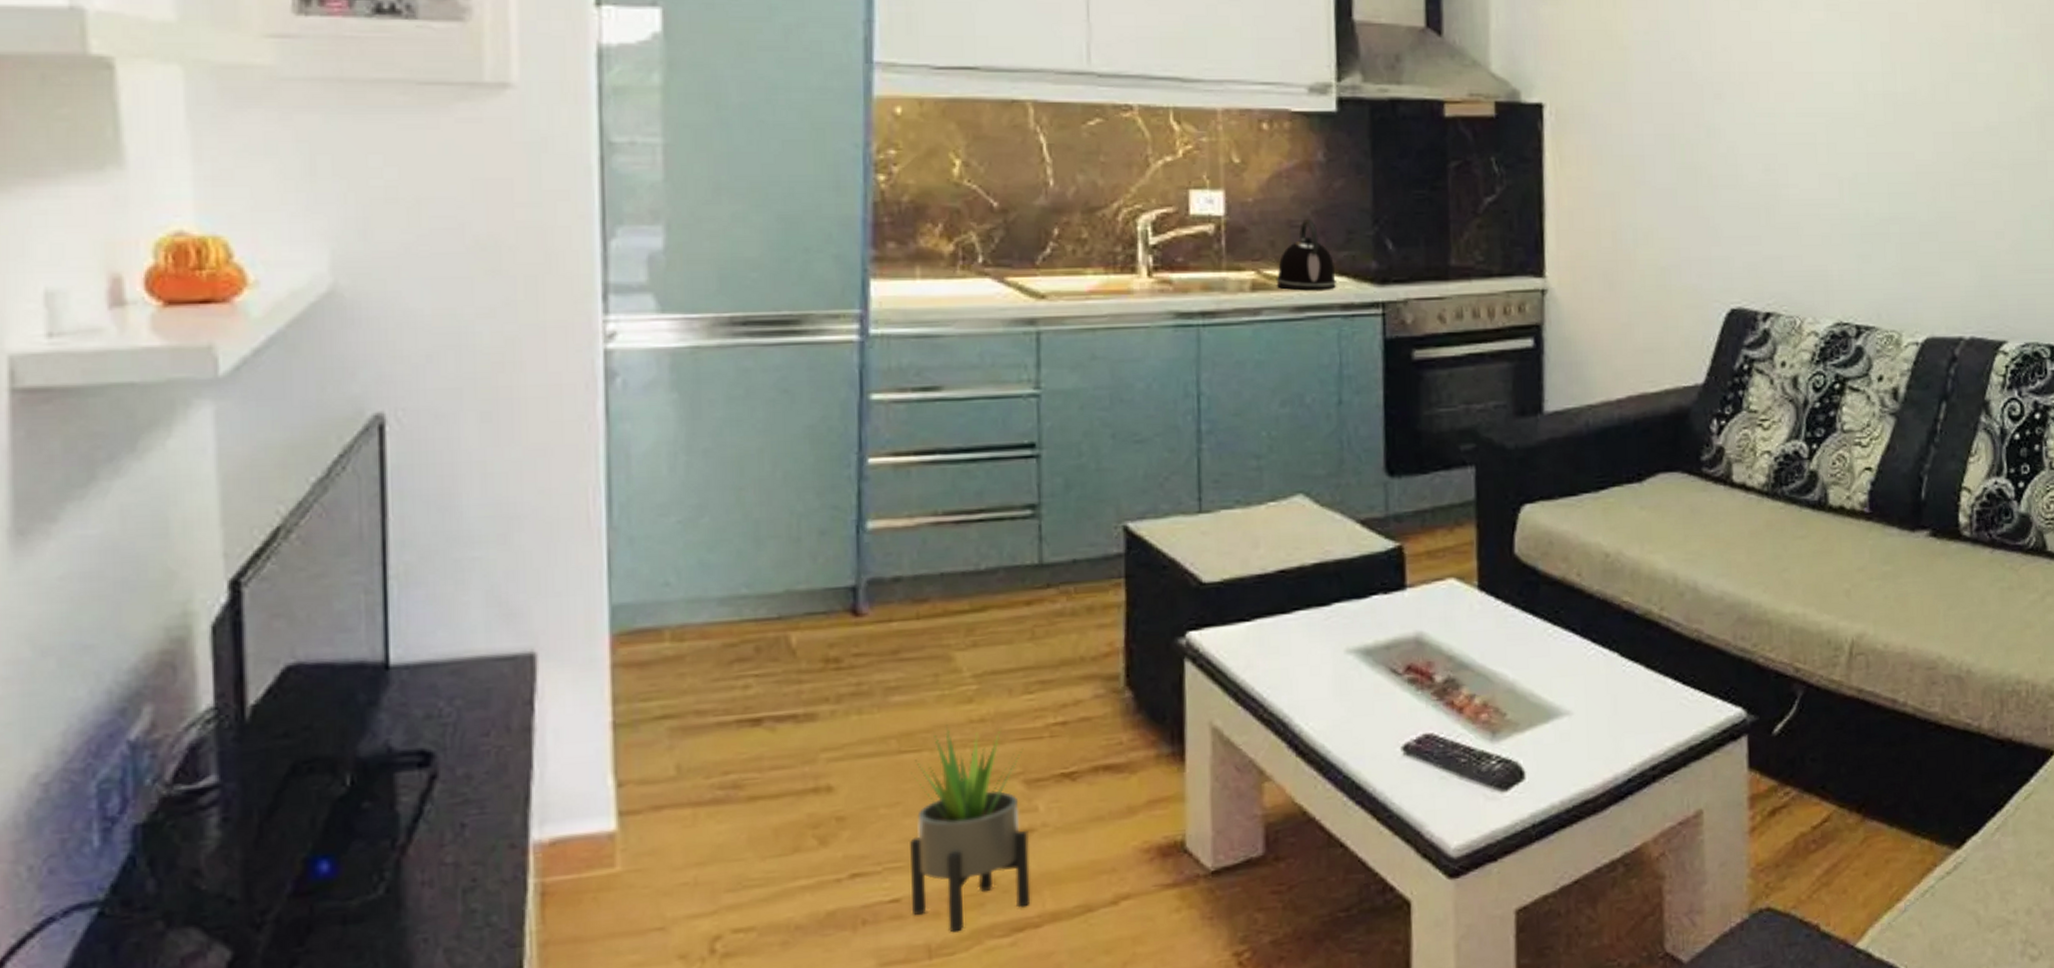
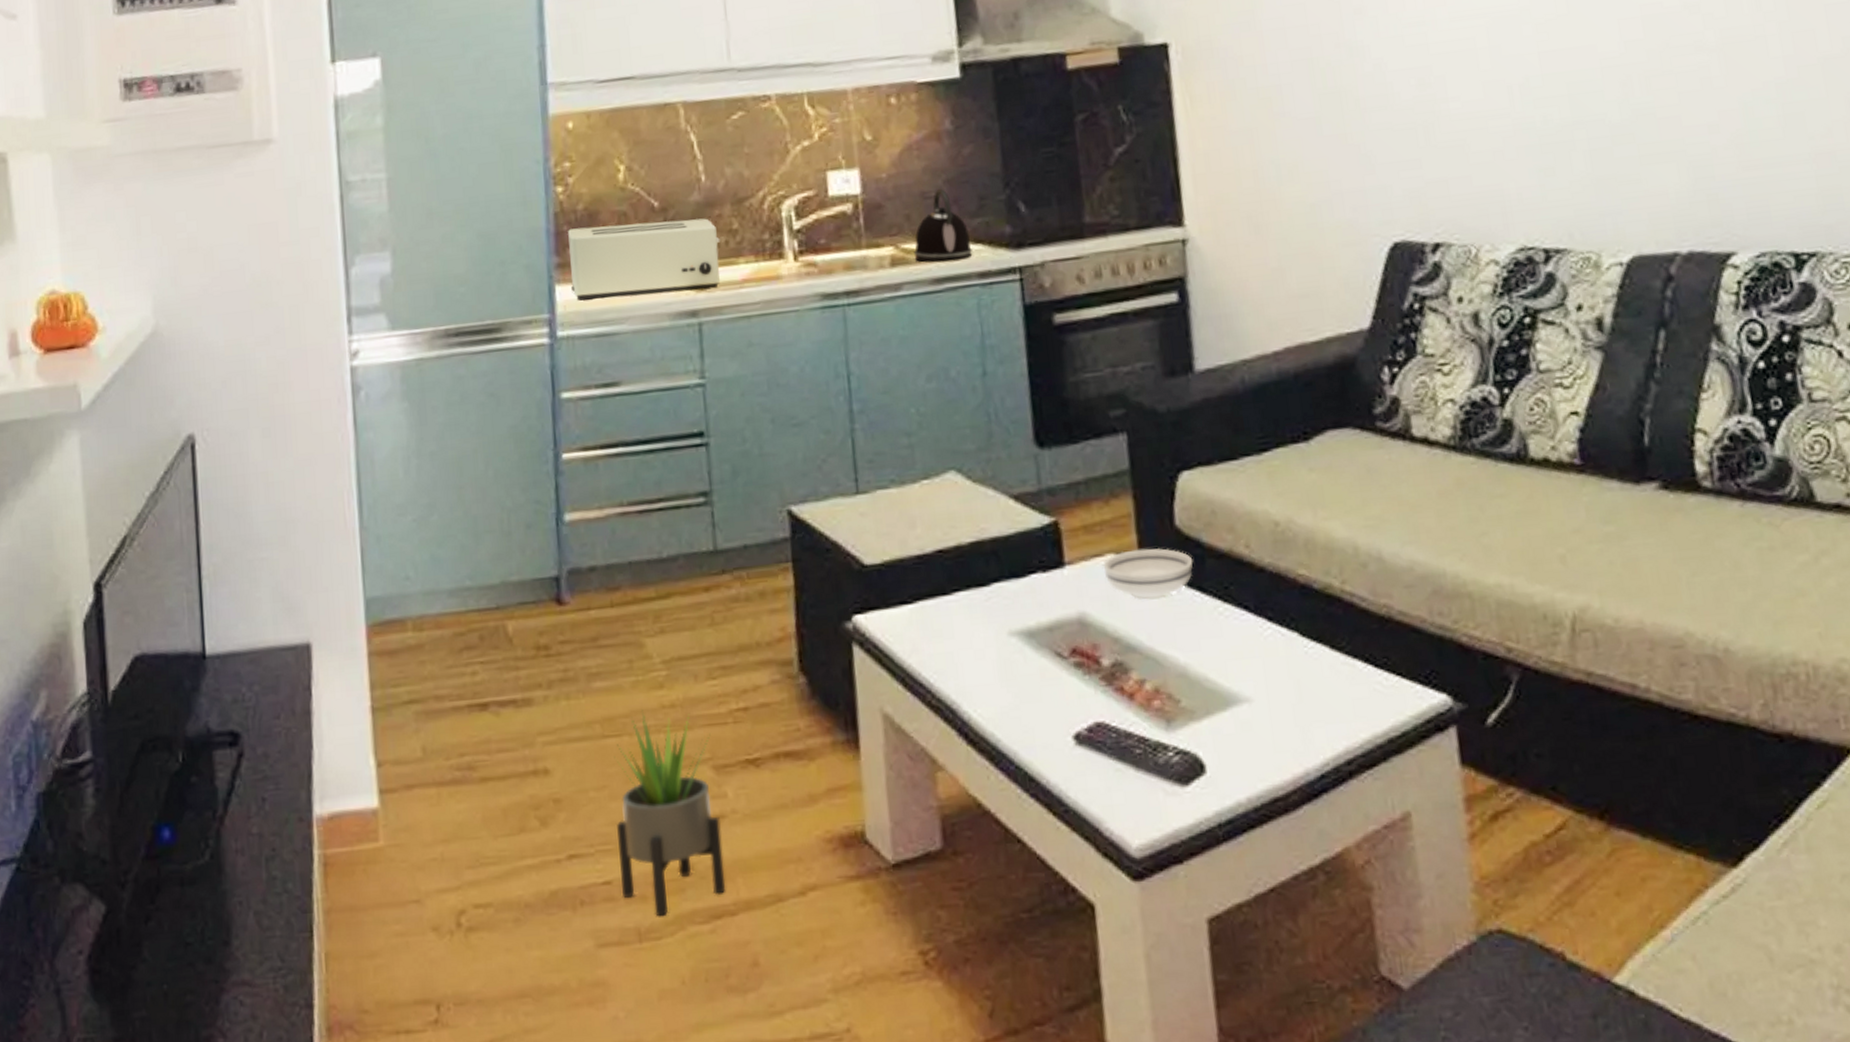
toaster: none [889,221,1066,299] -> present [568,218,720,301]
bowl: none [1443,574,1528,622] -> present [1103,548,1193,600]

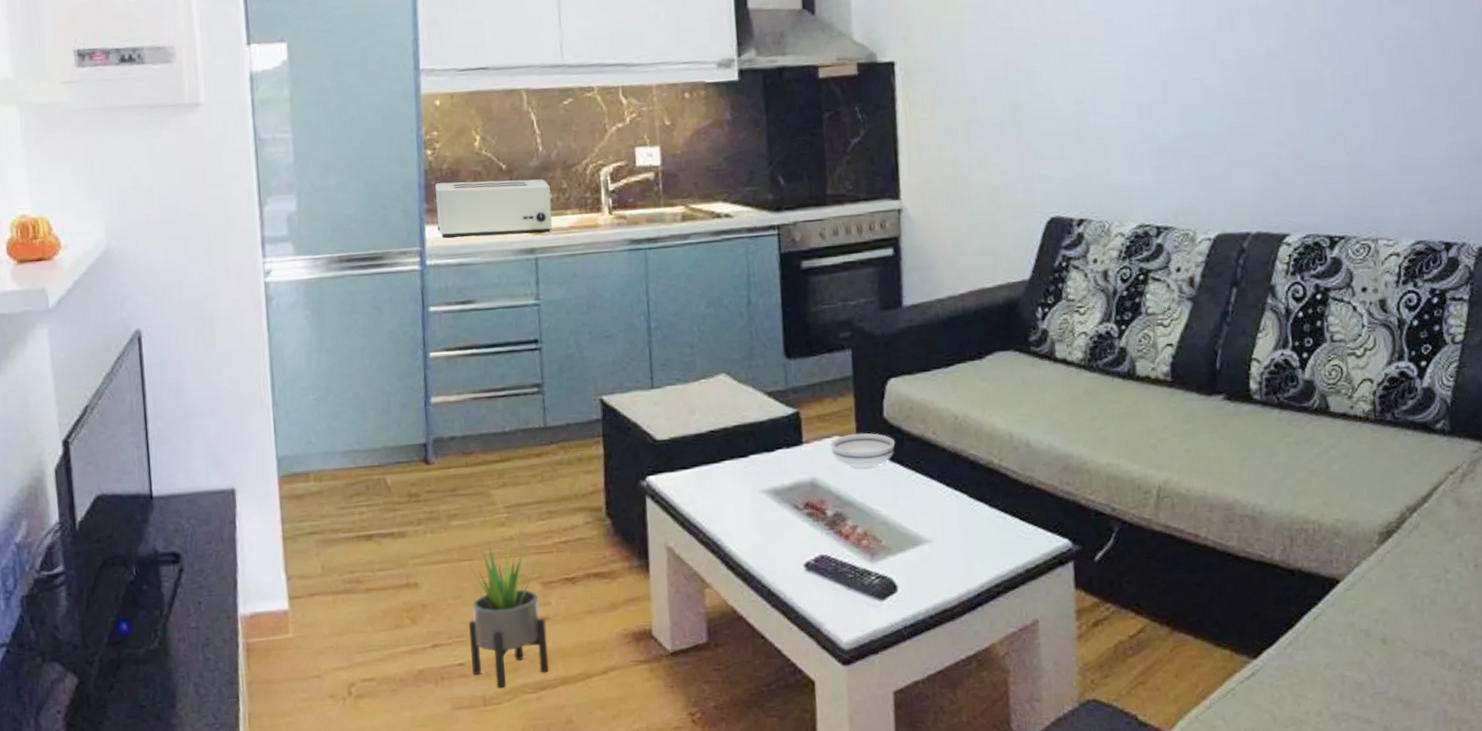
kettle: present [913,188,972,263] -> none [699,163,743,220]

